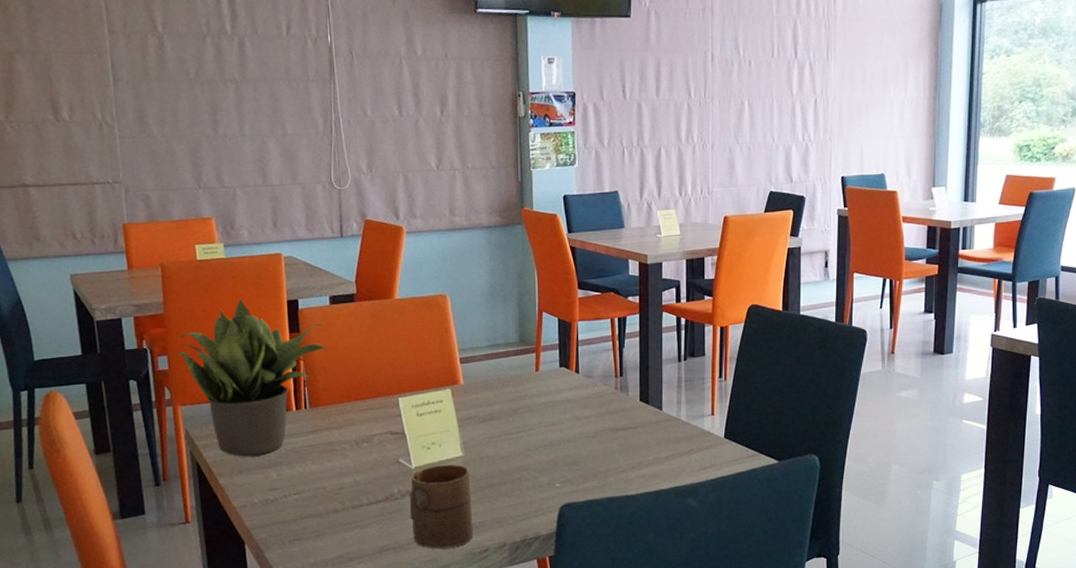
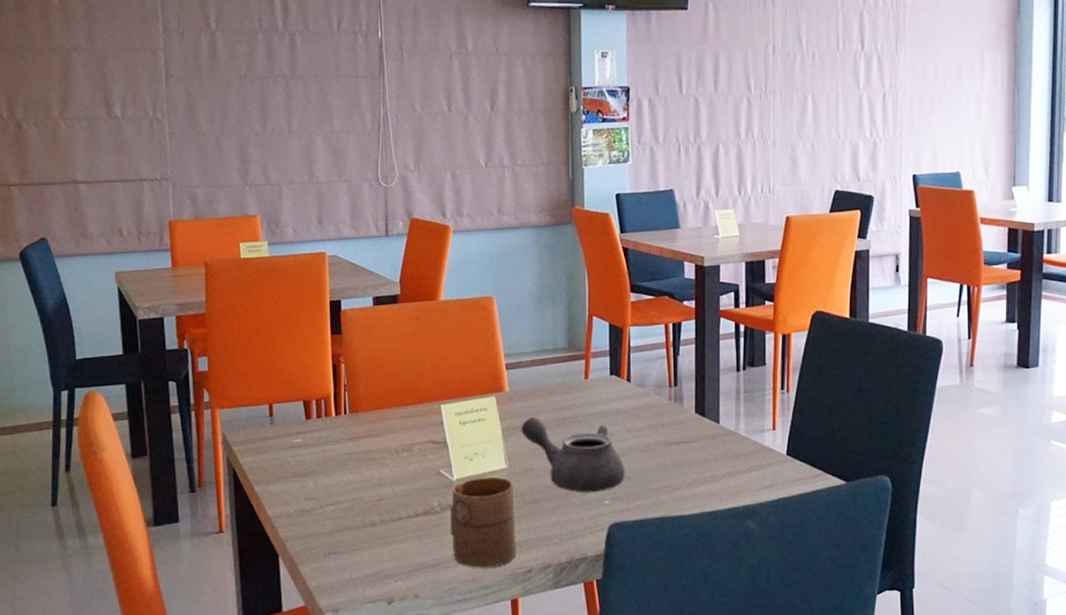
potted plant: present [177,298,328,457] -> none [218,298,370,464]
teapot: none [476,407,575,477] -> present [521,416,625,493]

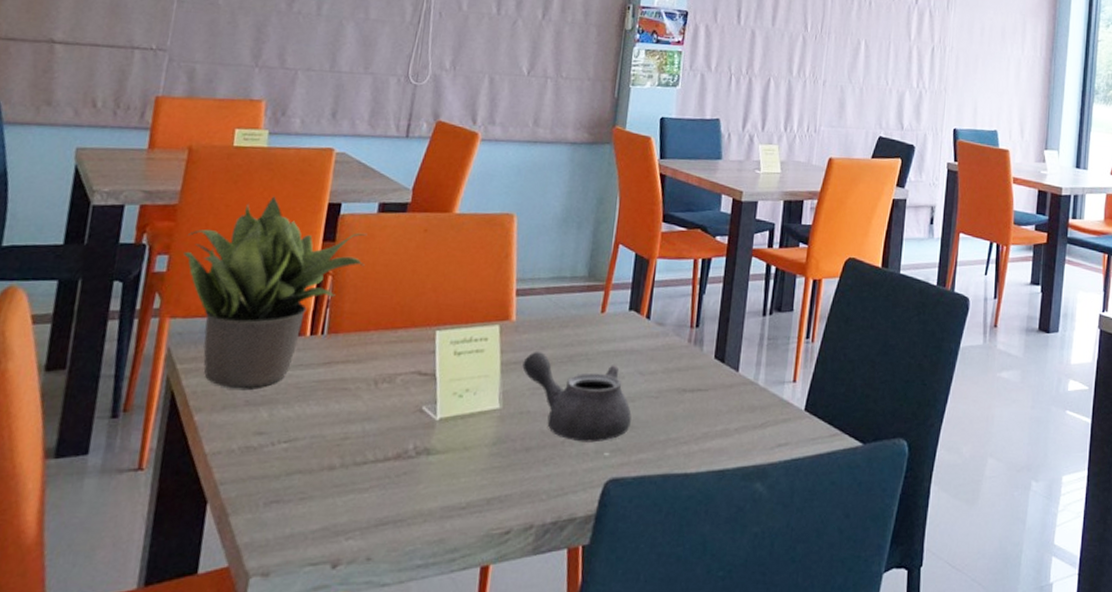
potted plant: none [218,298,370,464] -> present [183,195,368,389]
cup: present [450,476,516,568] -> none [421,417,505,526]

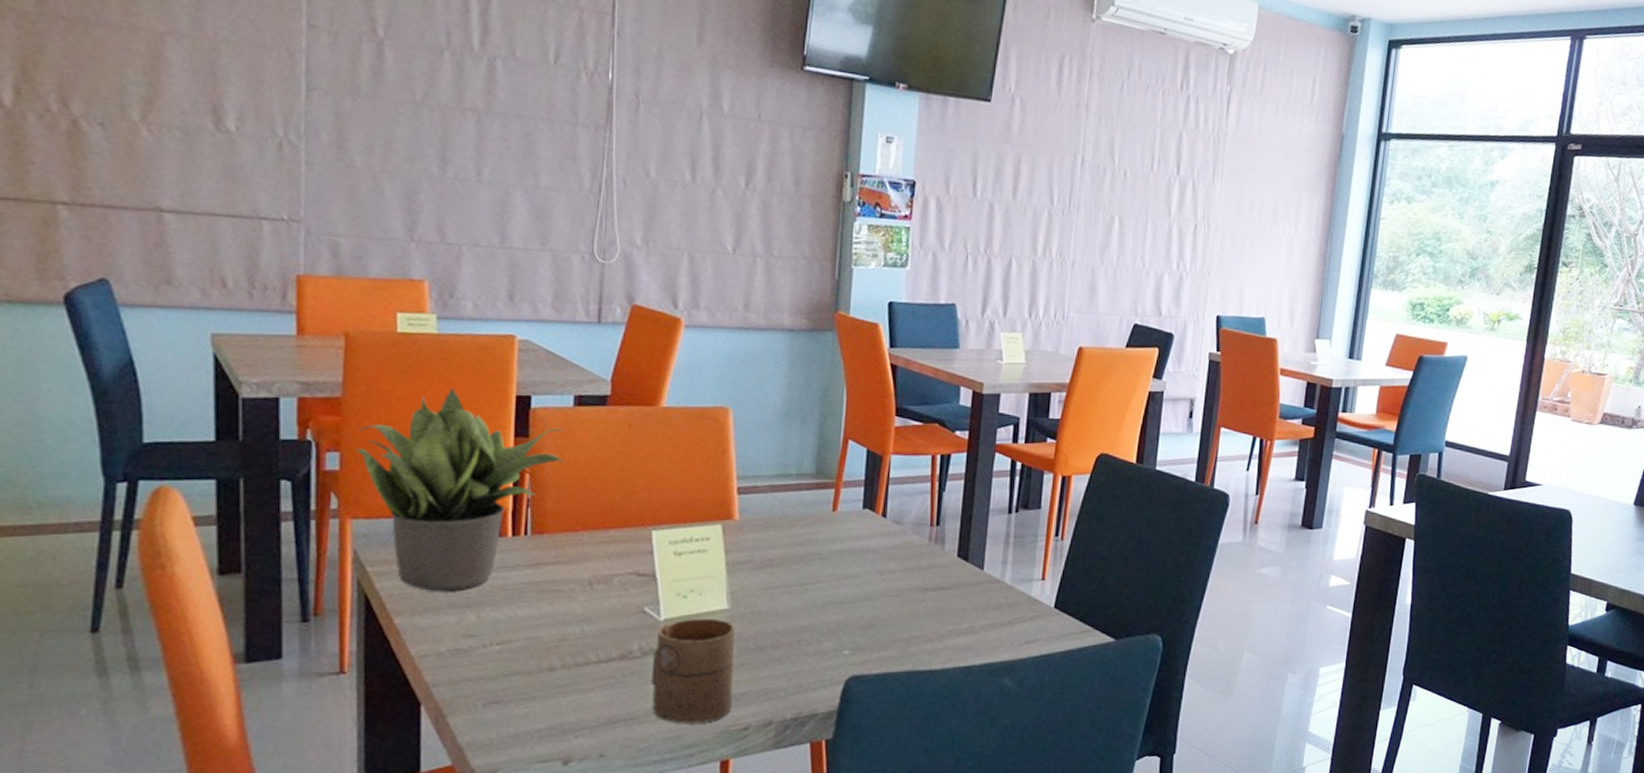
cup: none [421,417,505,526] -> present [651,618,736,723]
teapot: present [522,351,632,443] -> none [750,550,871,641]

